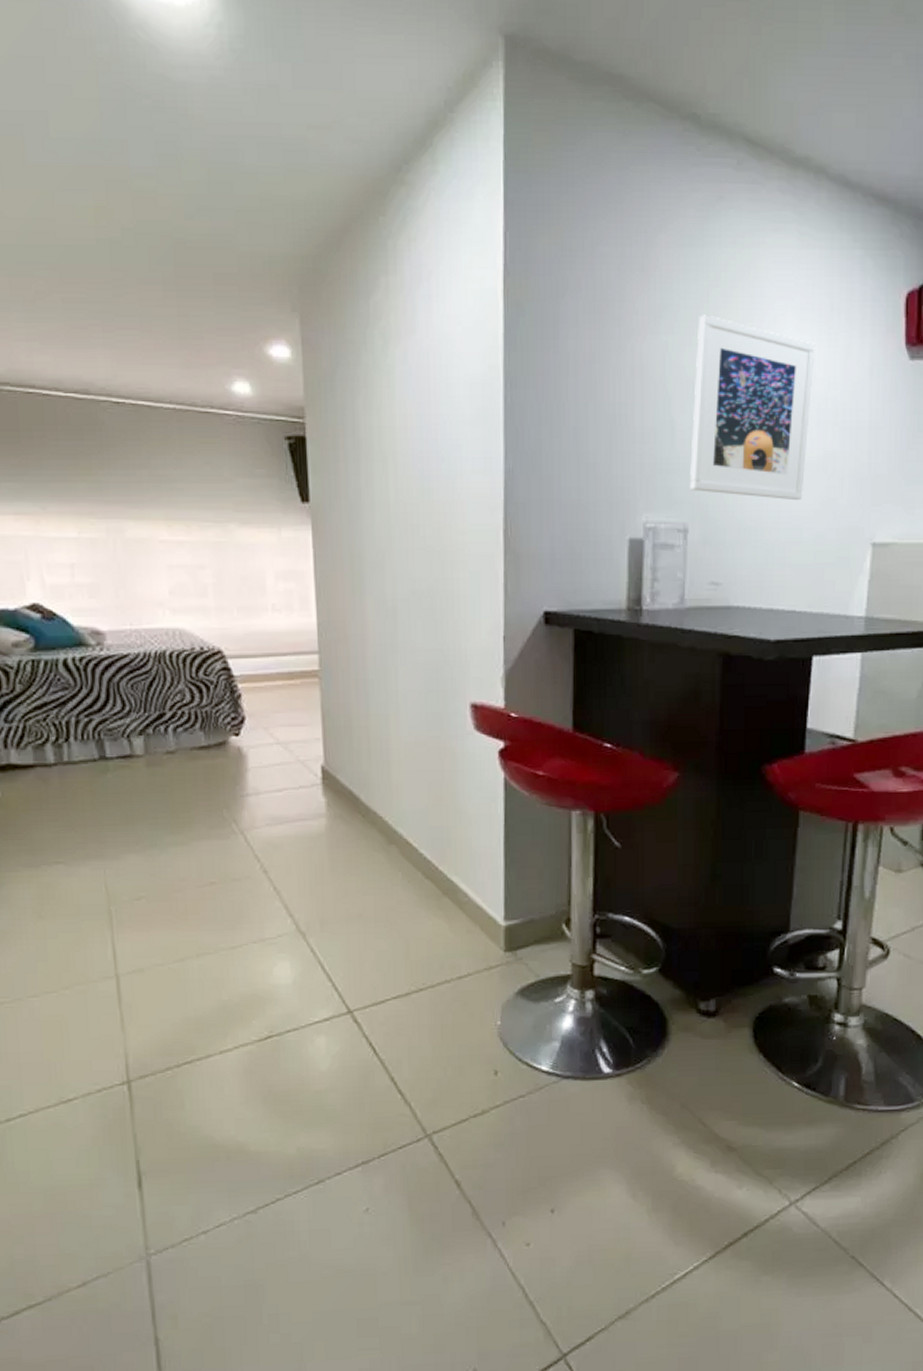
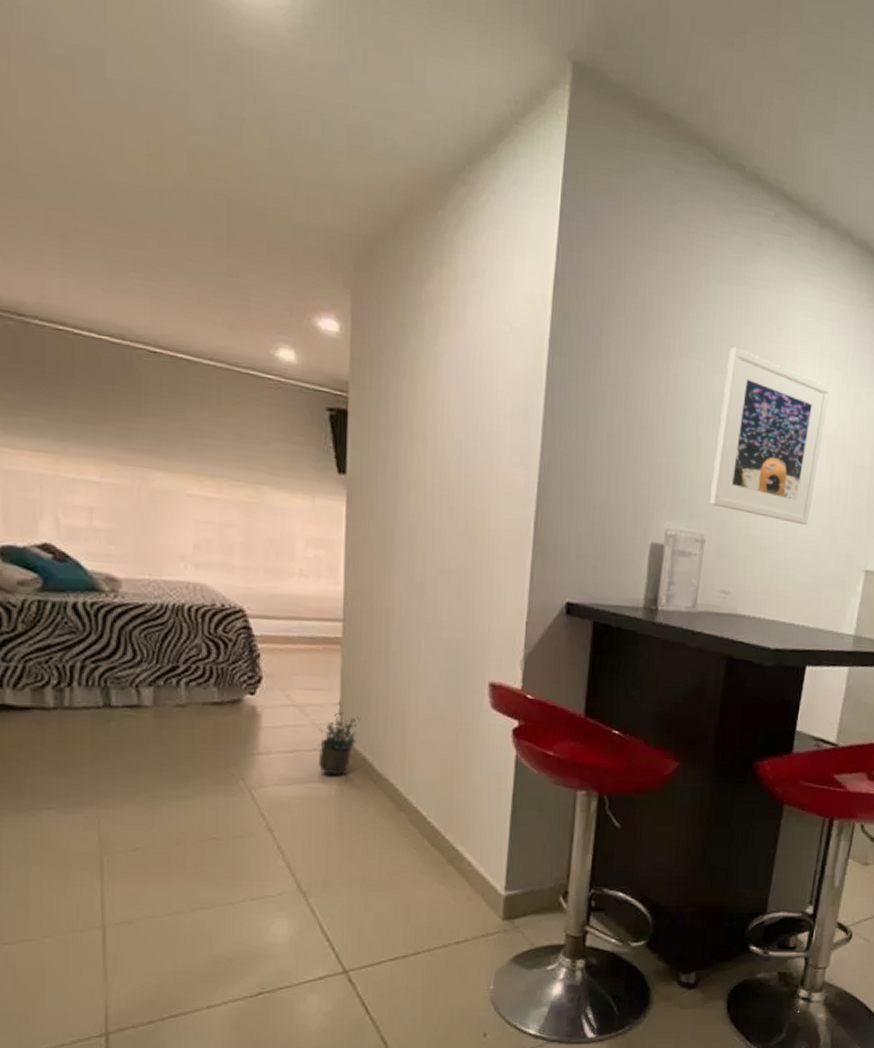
potted plant: none [304,735,345,813] -> present [318,701,361,776]

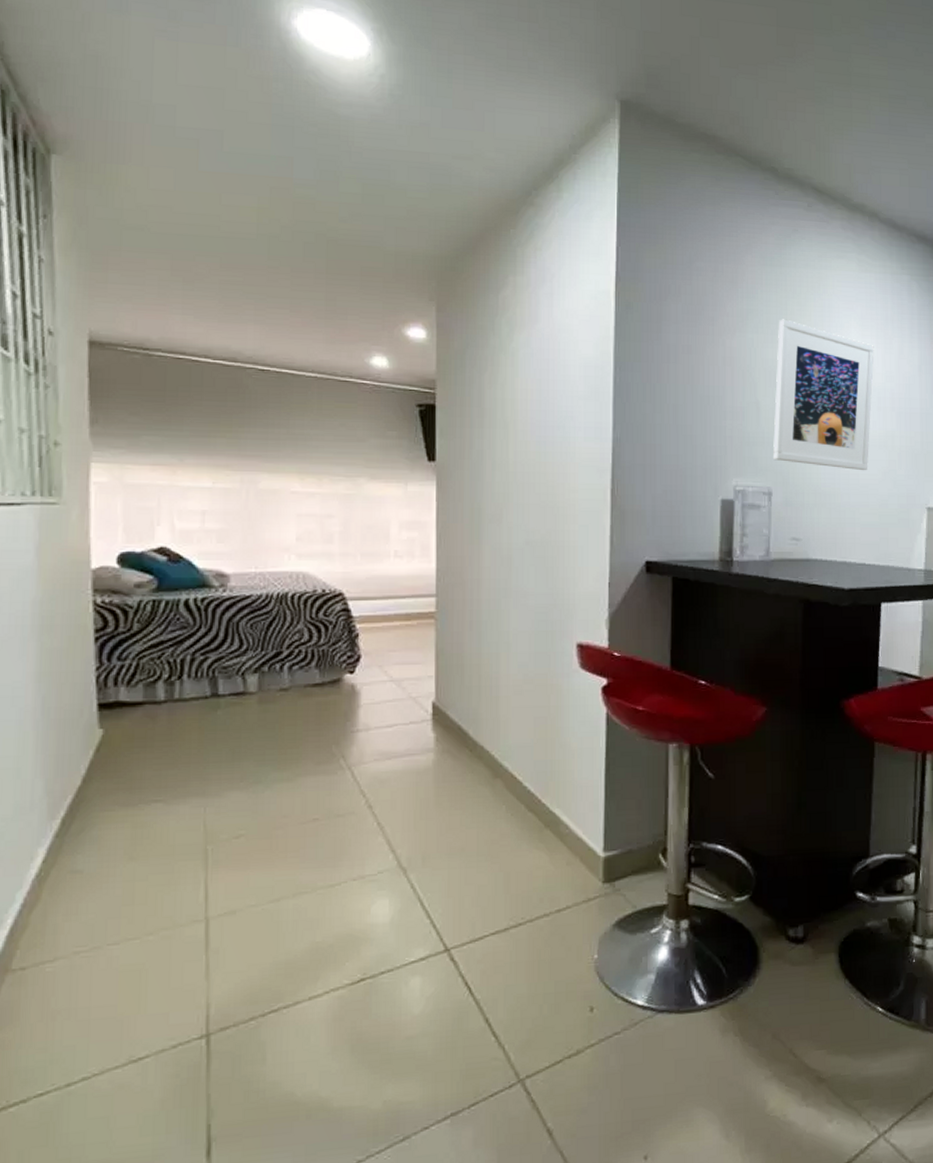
potted plant: present [318,701,361,776] -> none [415,673,456,748]

